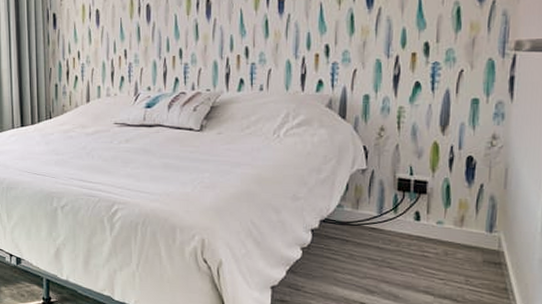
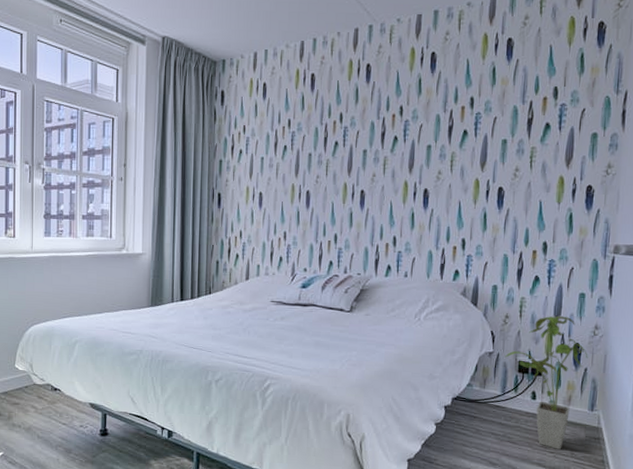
house plant: none [381,125,485,276] -> present [505,315,588,449]

